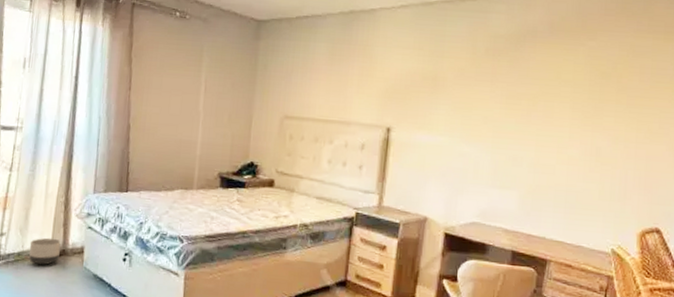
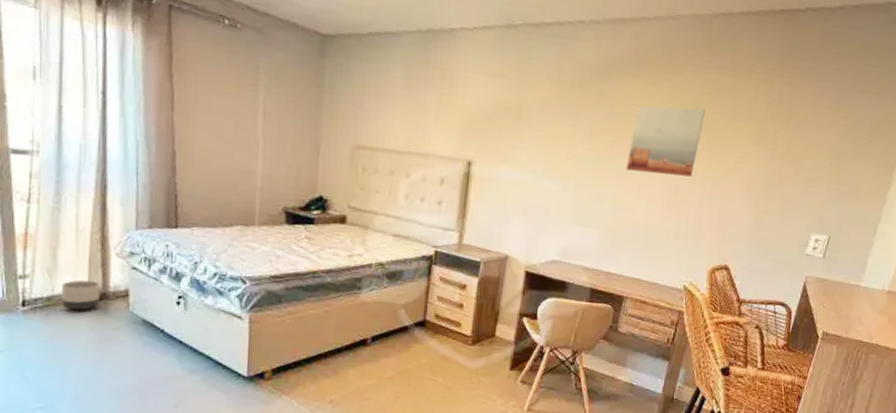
wall art: none [544,70,624,138] -> present [626,106,705,177]

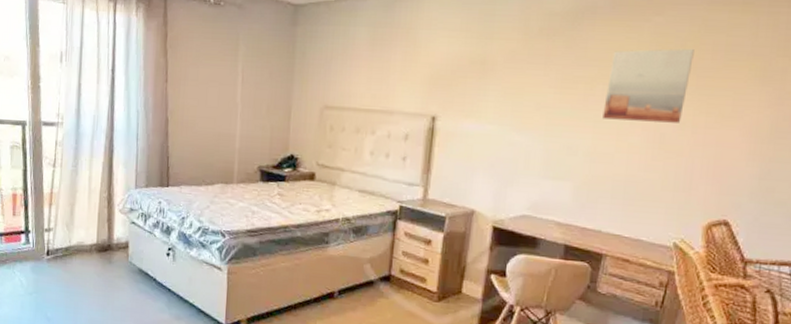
planter: present [61,280,100,311] -> none [76,233,106,260]

